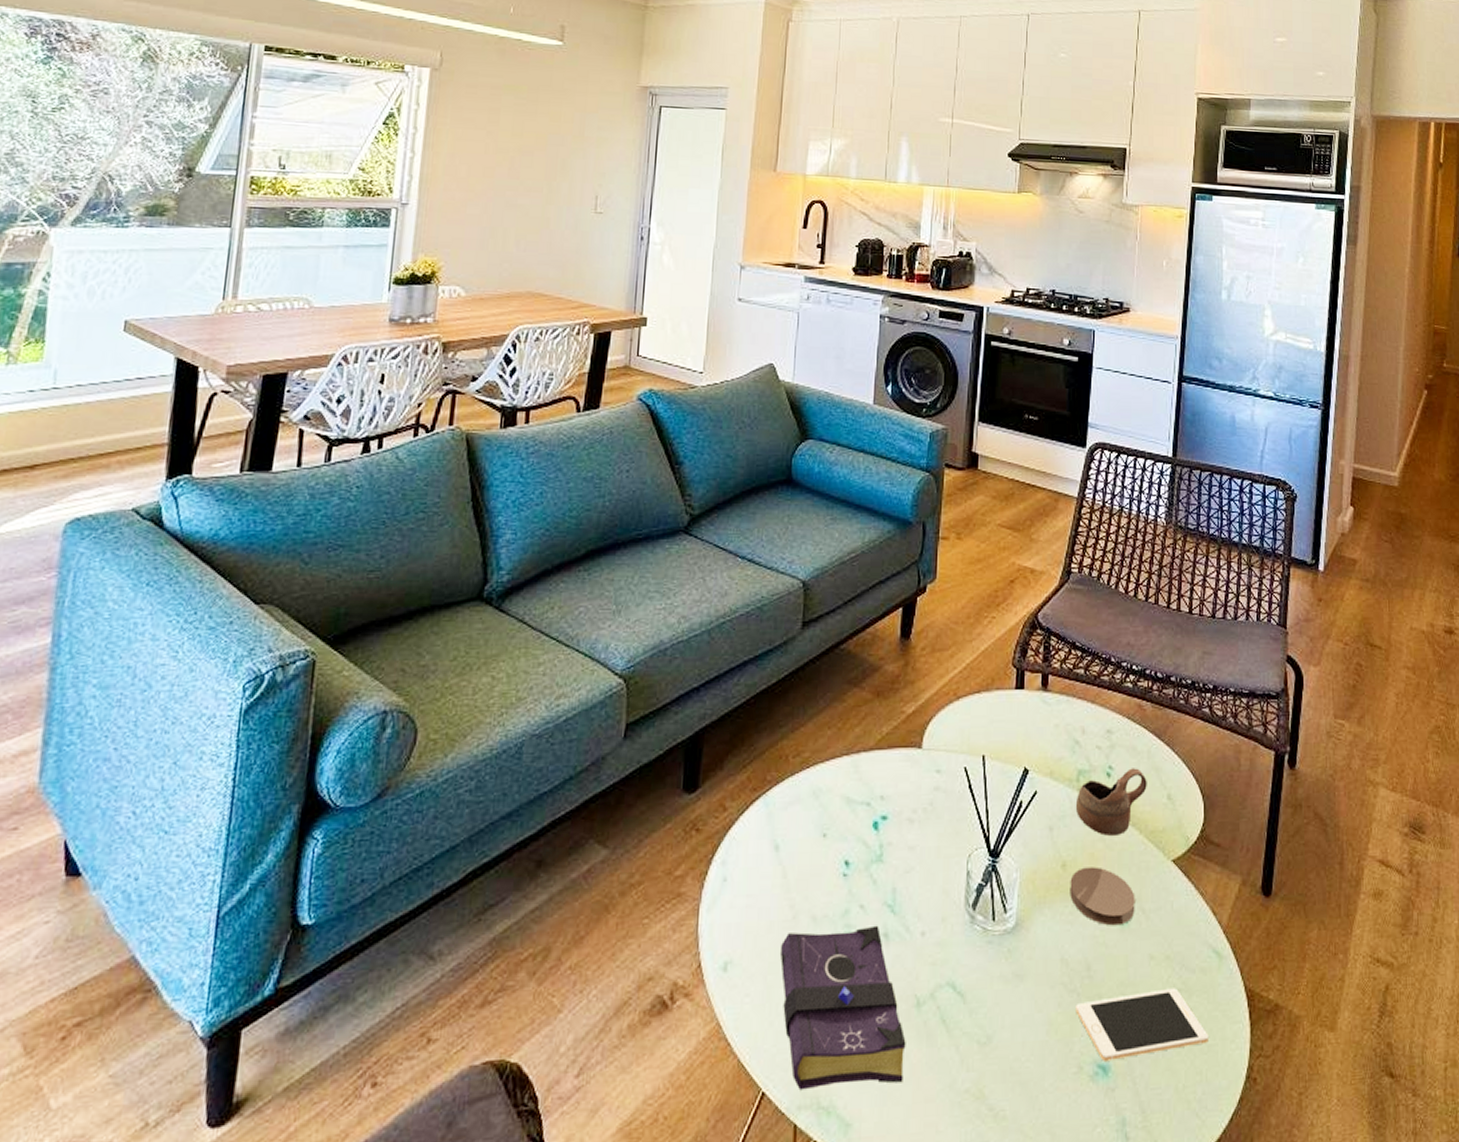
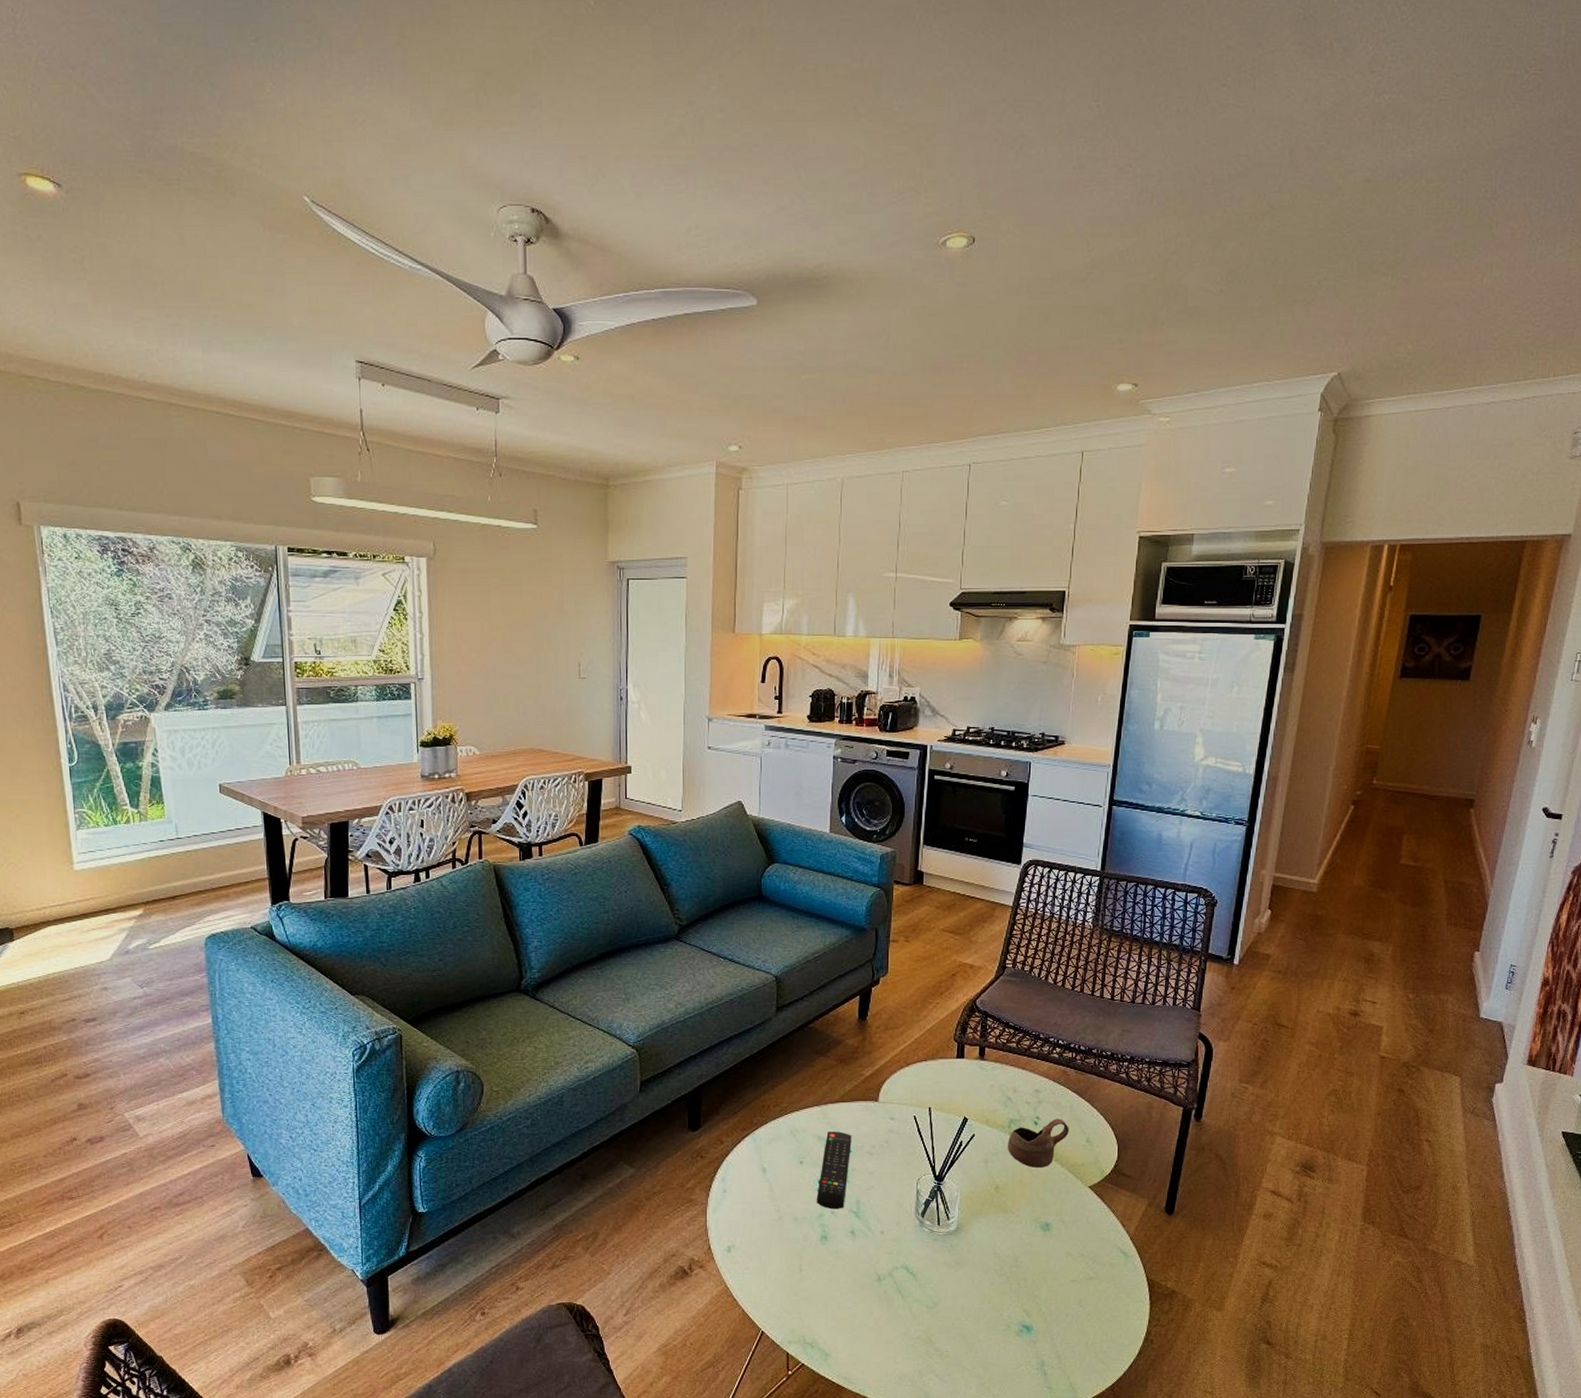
book: present [779,925,906,1090] -> none [770,1225,870,1331]
remote control: none [841,789,889,902] -> present [816,1131,852,1209]
coaster: present [1070,867,1135,926] -> none [1001,1190,1057,1232]
cell phone: present [1075,988,1209,1061] -> none [1005,1276,1115,1323]

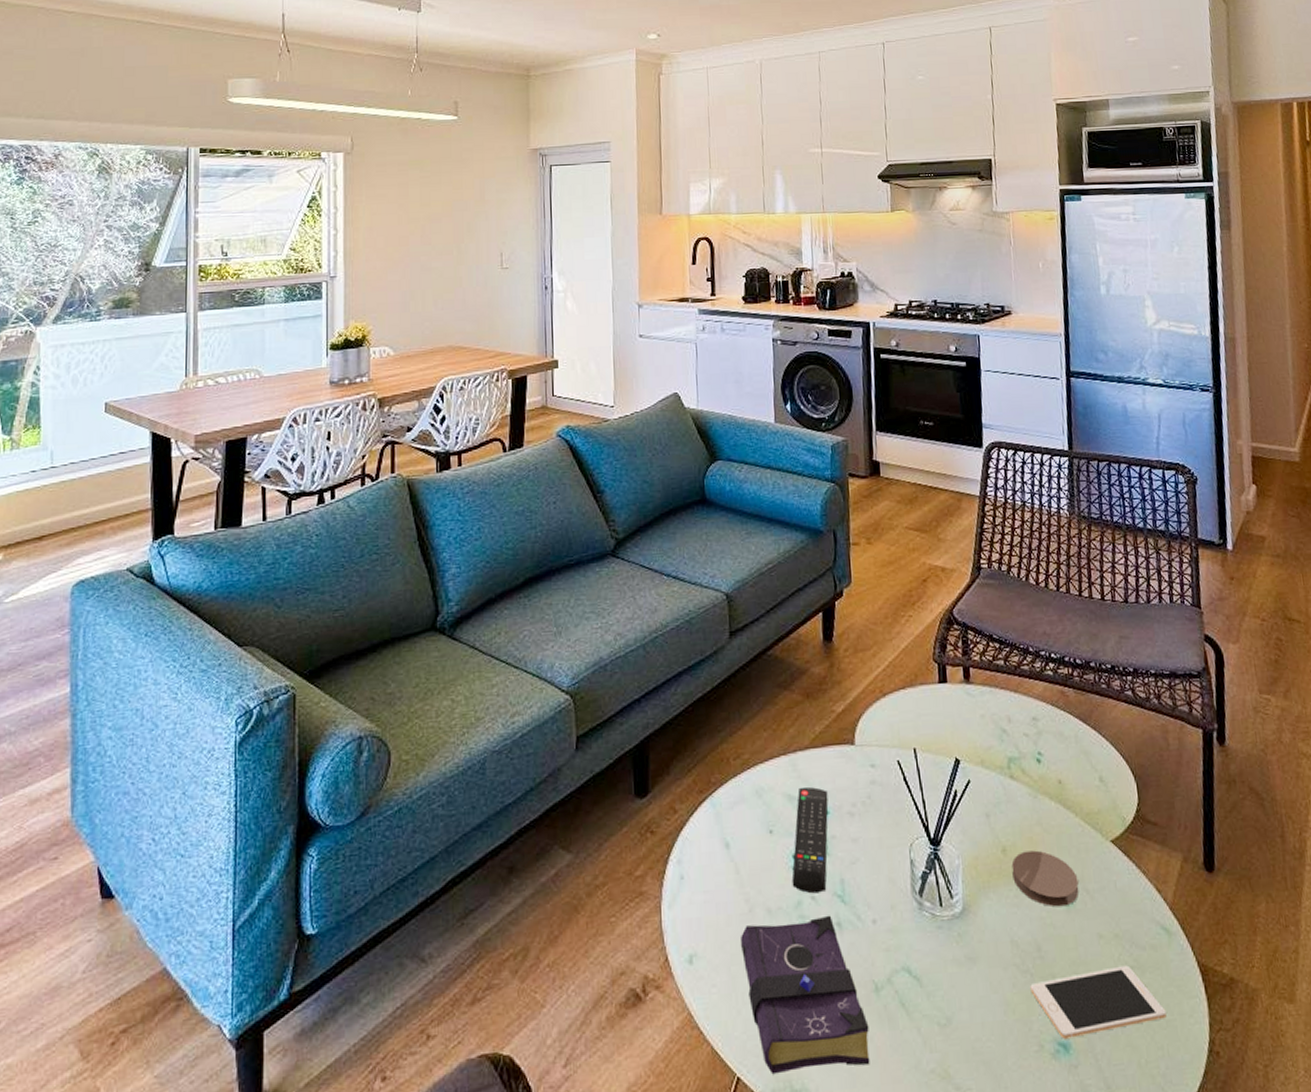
book: none [770,1225,870,1331] -> present [740,915,870,1075]
coaster: none [1001,1190,1057,1232] -> present [1011,850,1079,907]
cell phone: none [1005,1276,1115,1323] -> present [1030,965,1167,1039]
cup: present [1007,1118,1069,1168] -> none [1009,752,1078,820]

